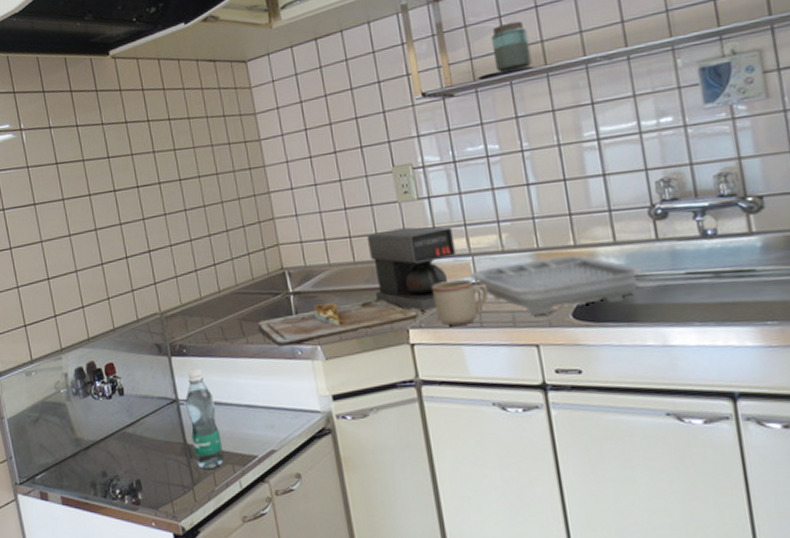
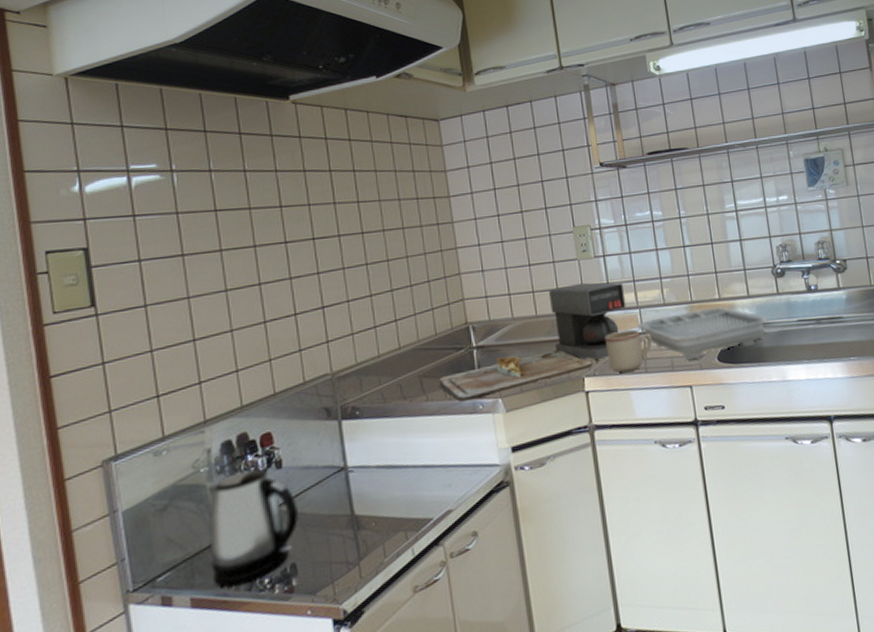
kettle: none [67,394,140,491] -> present [207,468,298,586]
bottle: present [185,368,224,470] -> none [356,430,396,542]
peanut butter: present [491,21,533,73] -> none [656,109,689,151]

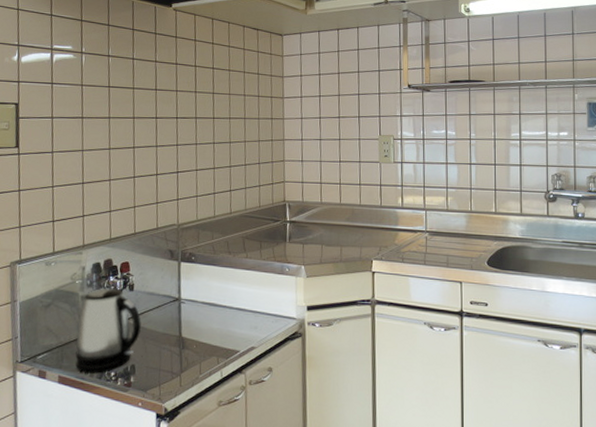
cutting board: present [439,350,592,402] -> none [258,233,380,263]
coffee maker: present [548,282,626,362] -> none [352,182,415,249]
mug: present [604,329,653,373] -> none [393,226,433,261]
dish rack: present [638,307,768,359] -> none [423,219,536,259]

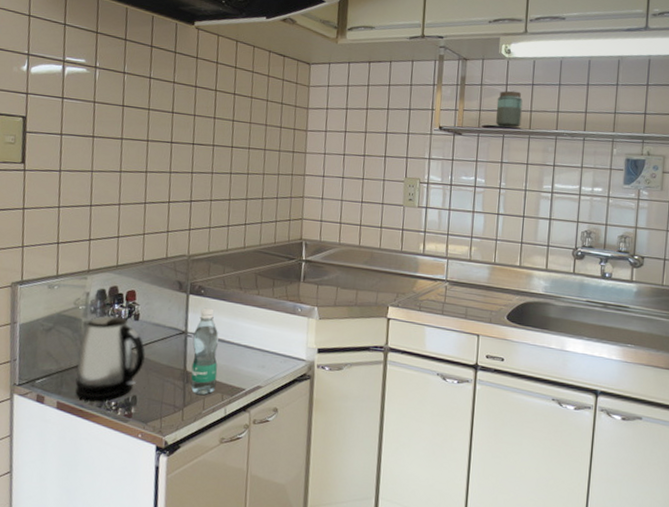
bottle: none [186,274,212,360] -> present [190,307,219,396]
peanut butter: none [460,46,486,81] -> present [496,90,523,128]

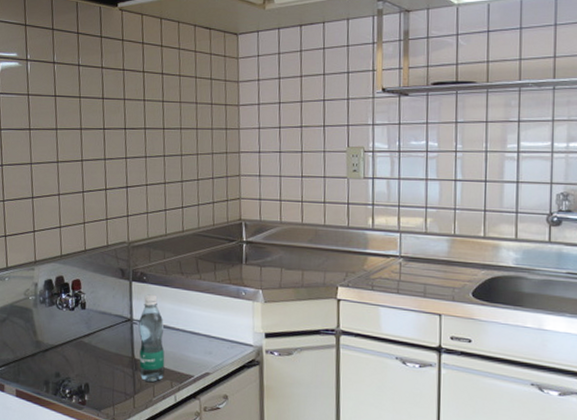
kettle: present [75,315,146,401] -> none [31,305,94,389]
peanut butter: present [496,90,523,128] -> none [446,41,478,83]

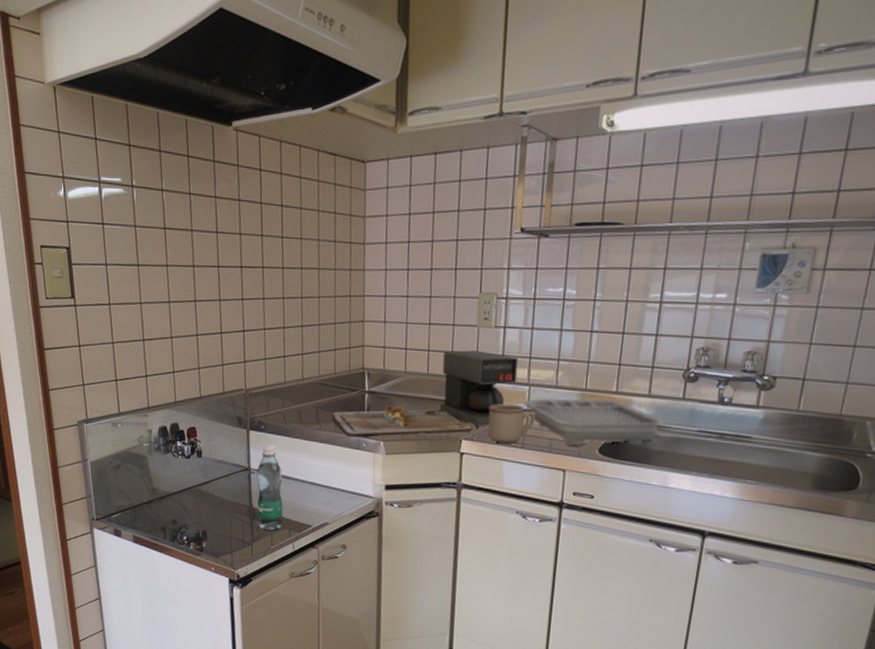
cutting board: none [212,255,347,286] -> present [332,405,472,437]
coffee maker: none [315,200,388,275] -> present [440,350,518,428]
mug: none [362,250,408,289] -> present [487,403,536,444]
dish rack: none [396,244,534,290] -> present [524,398,665,446]

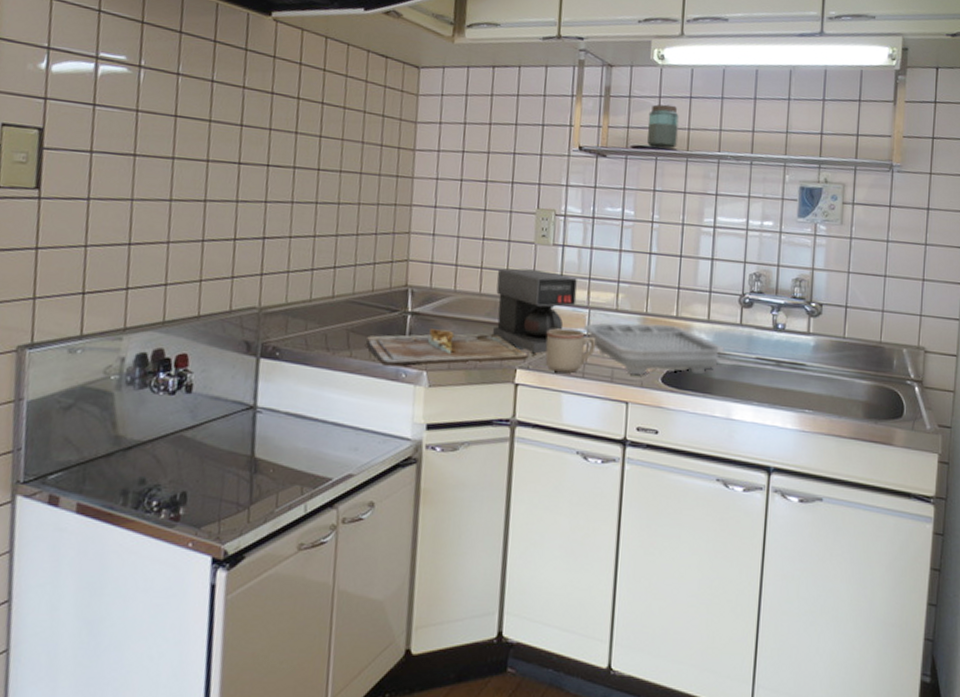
bottle: present [256,443,283,531] -> none [260,374,299,489]
peanut butter: none [592,176,628,224] -> present [647,104,679,149]

